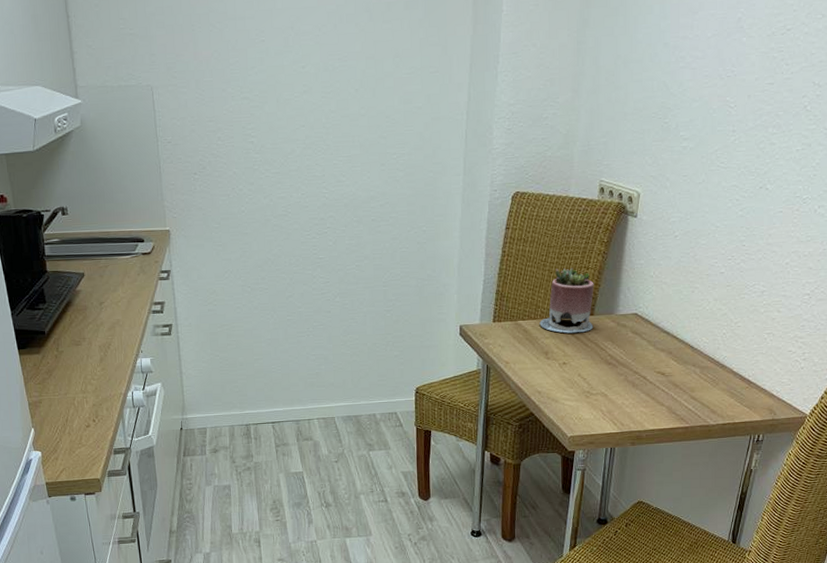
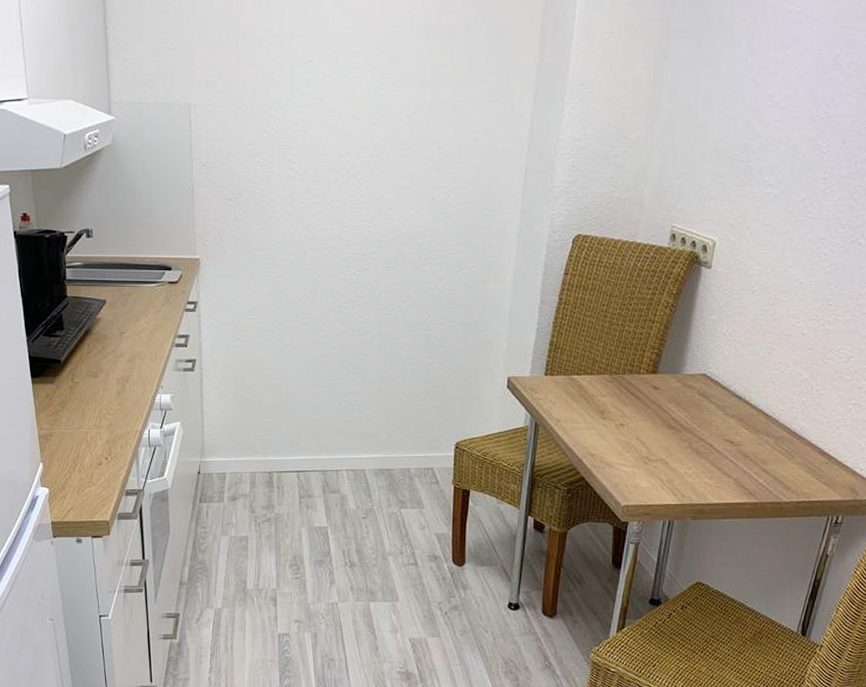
succulent planter: present [539,268,594,333] -> none [596,320,659,392]

